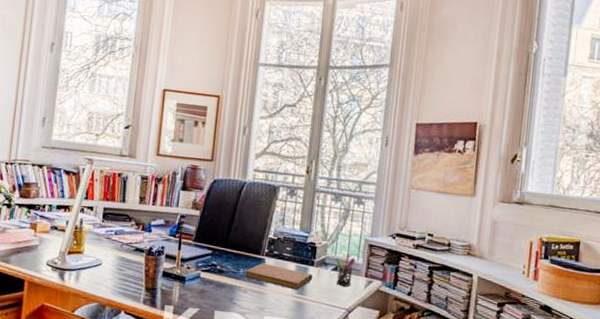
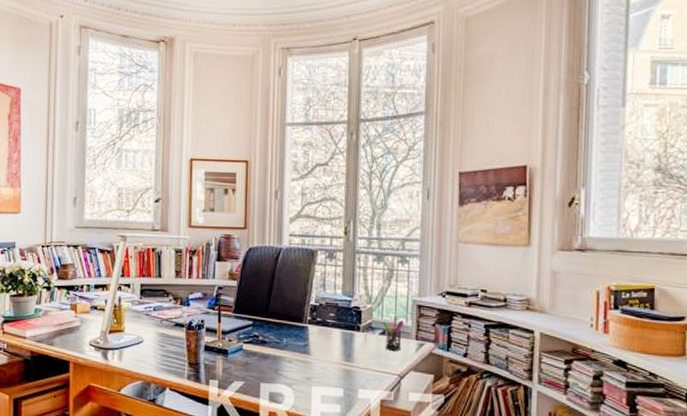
notebook: present [244,262,312,291] -> none [288,330,359,358]

